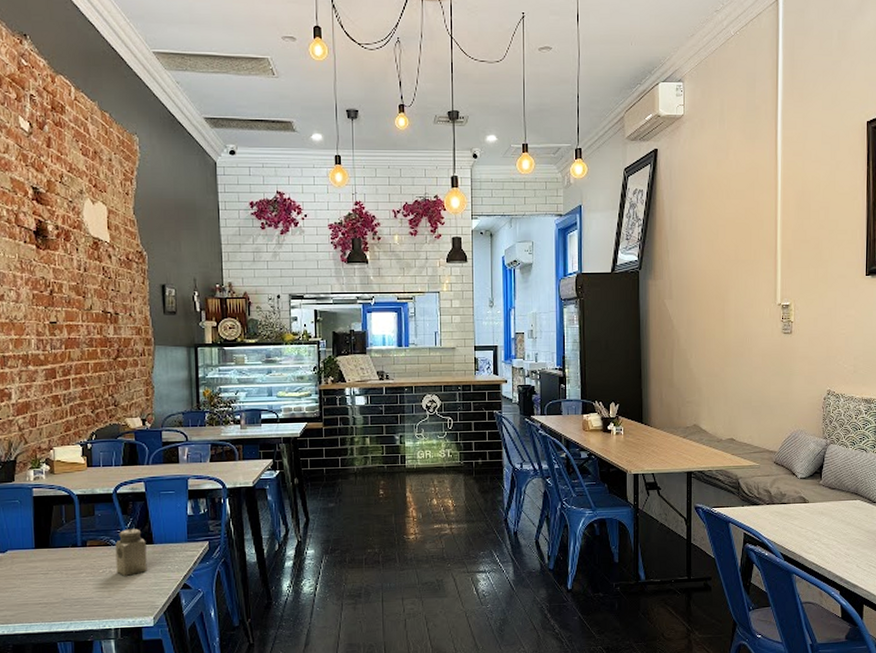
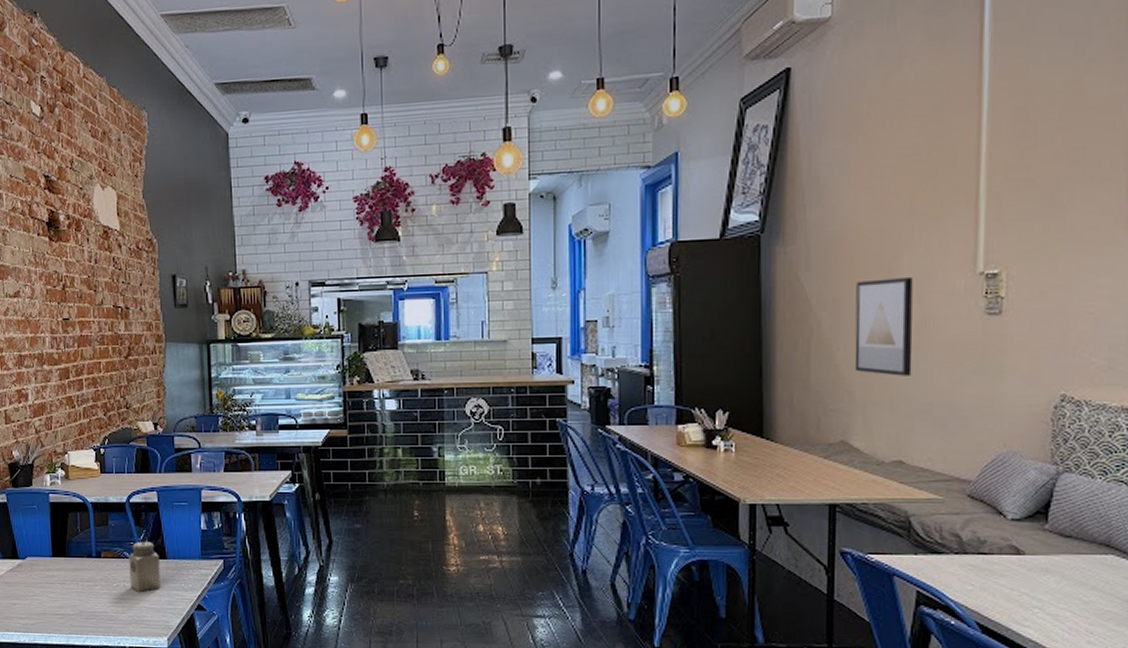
wall art: none [702,305,739,377] -> present [854,276,913,376]

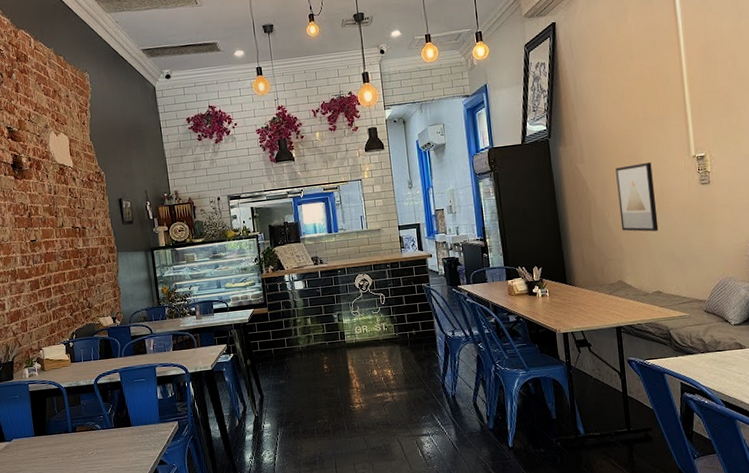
salt shaker: present [129,541,161,593] -> none [99,414,128,457]

